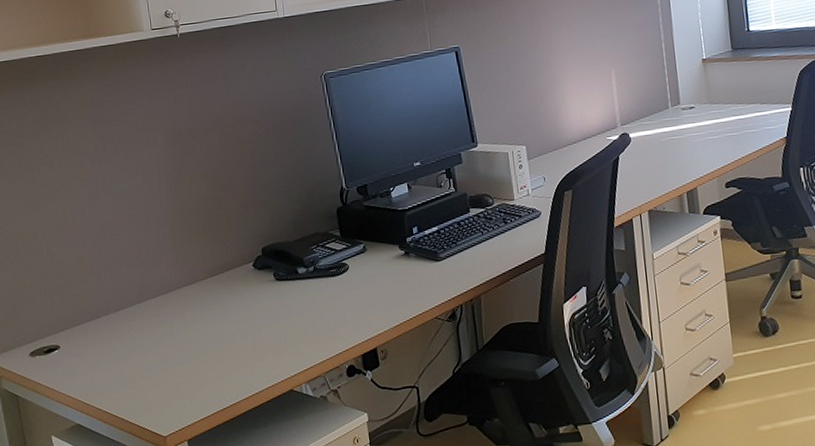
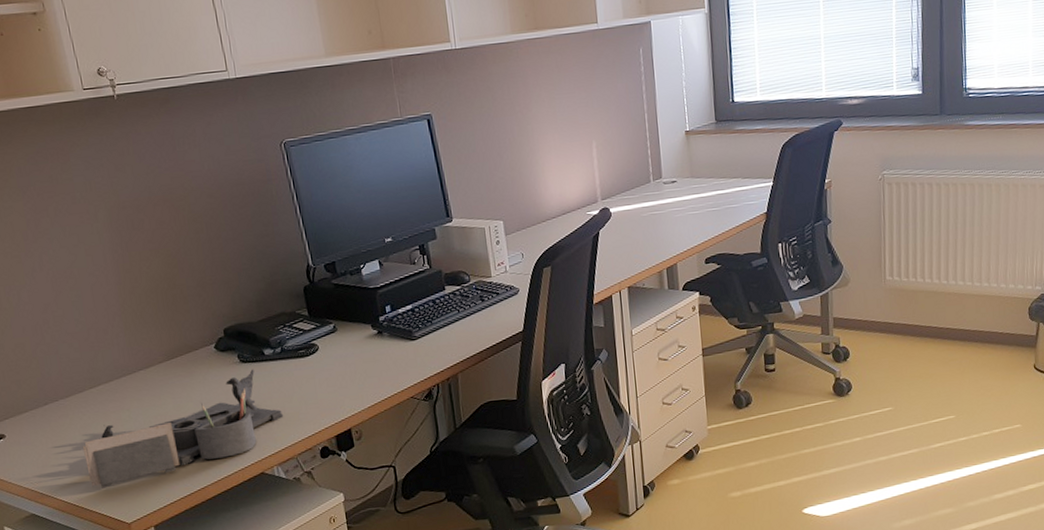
desk organizer: none [127,287,314,401] -> present [82,369,284,489]

